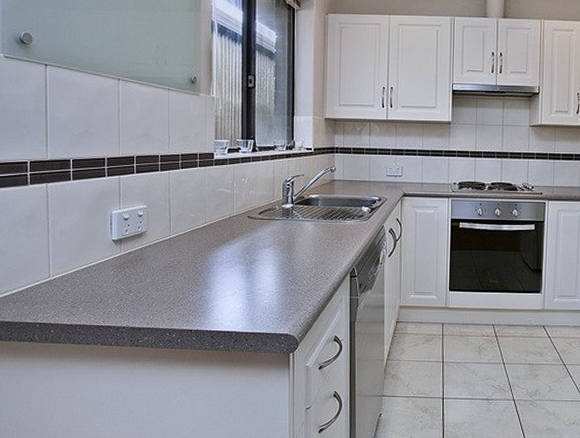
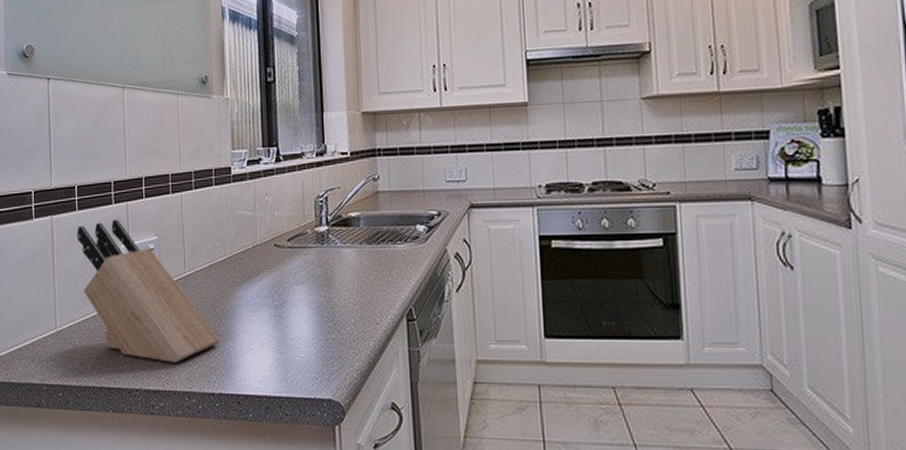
knife block: none [71,189,198,306] -> present [77,219,219,363]

